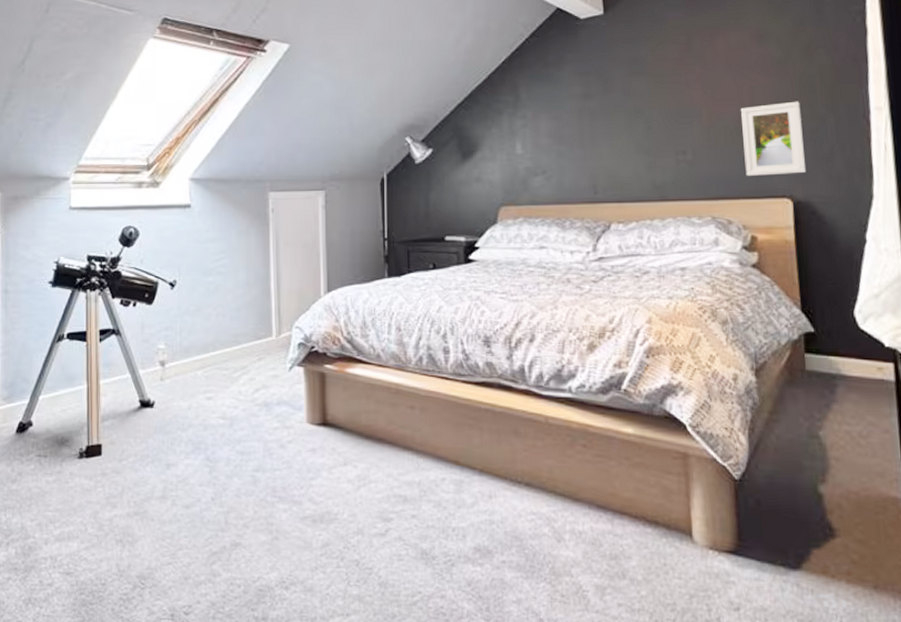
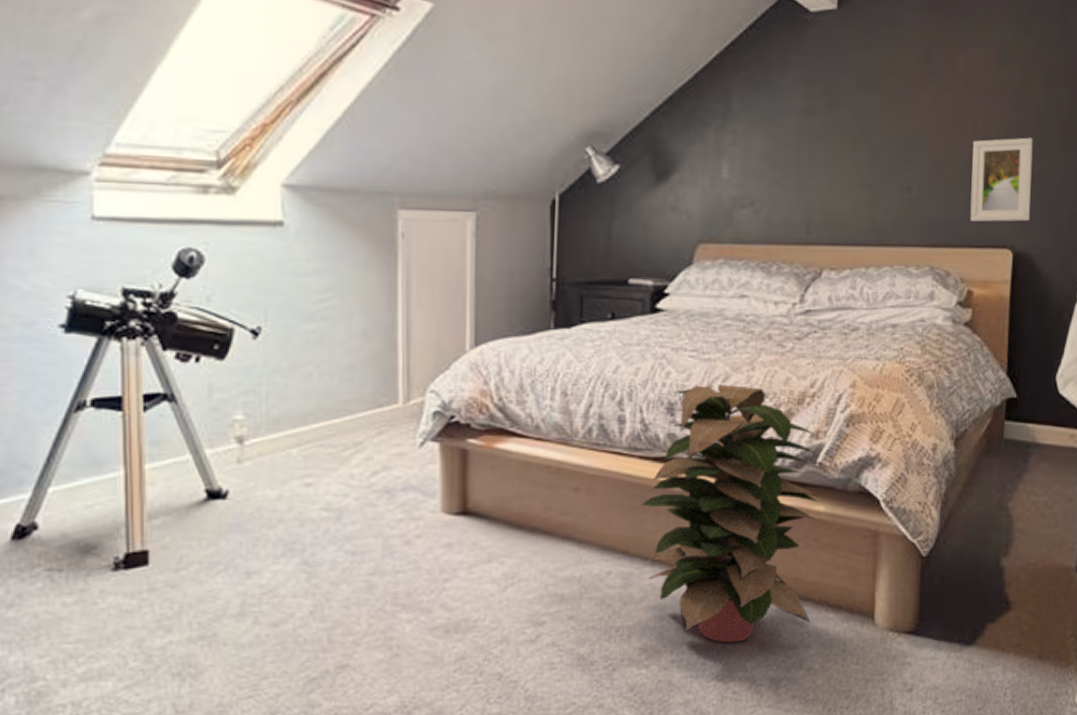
decorative plant: none [467,321,630,549] -> present [641,385,819,643]

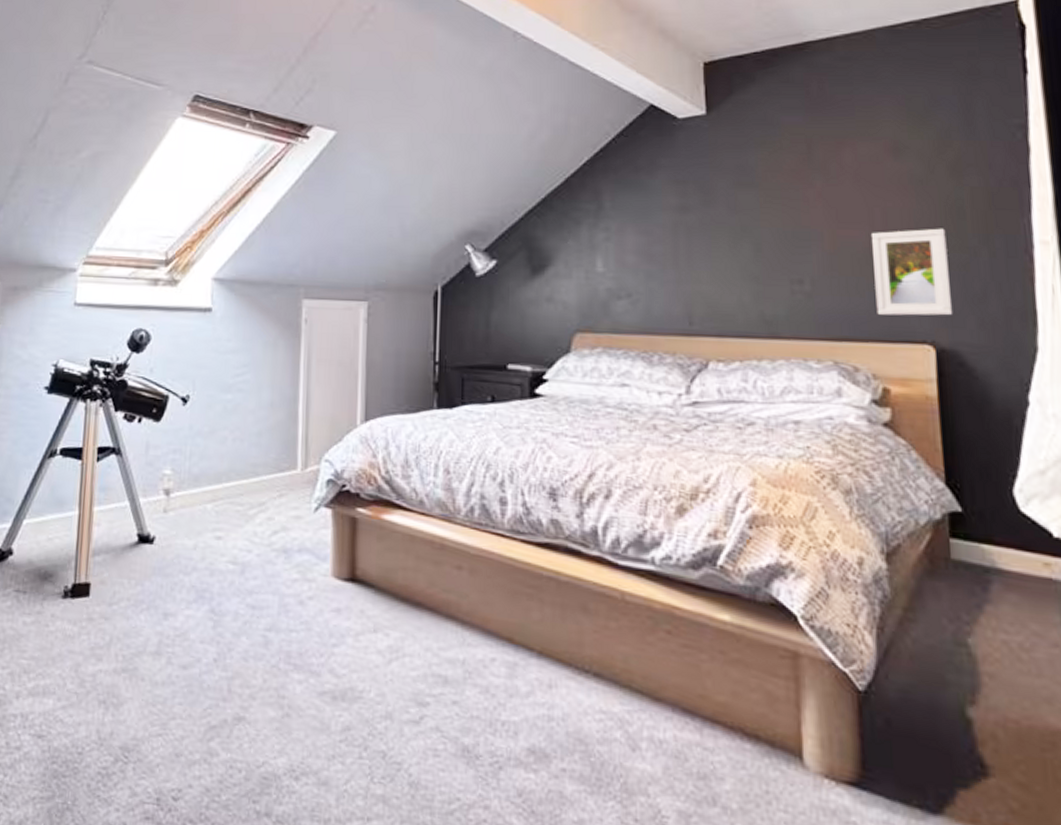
decorative plant: present [641,385,819,643] -> none [525,471,723,761]

